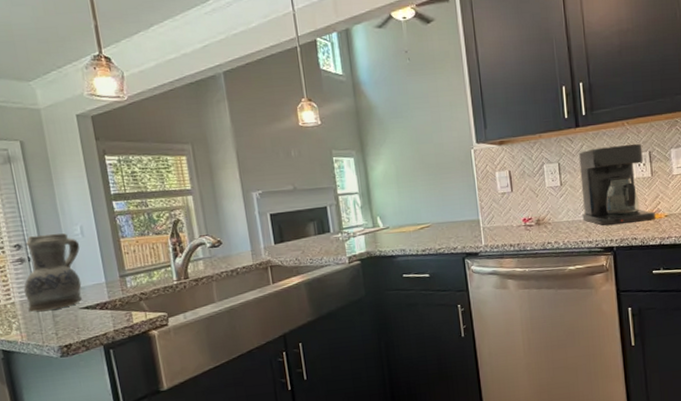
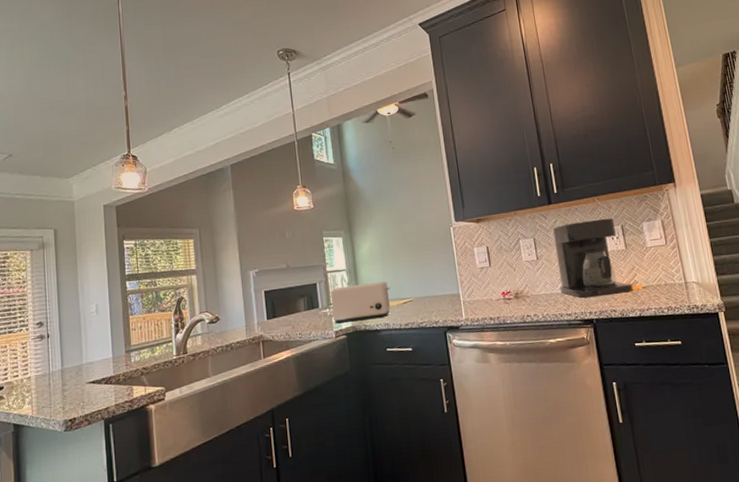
ceramic jug: present [24,233,83,313] -> none [40,311,94,387]
toaster: none [342,206,407,249] -> present [330,281,391,324]

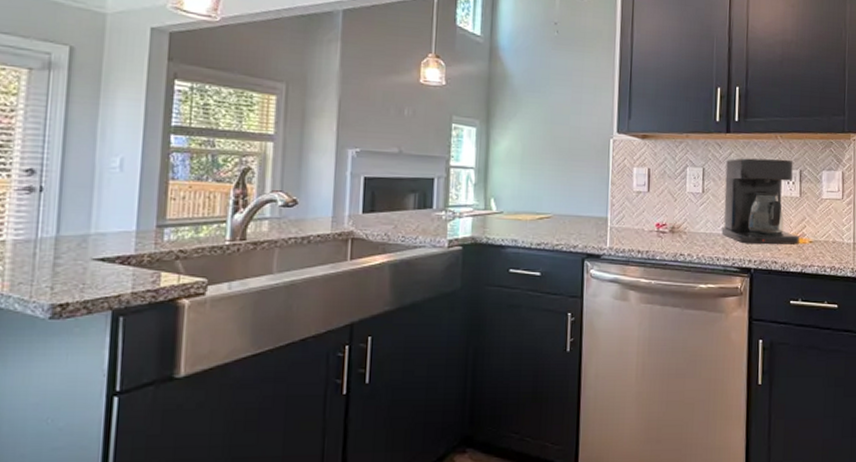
toaster: present [330,281,391,324] -> none [448,187,526,232]

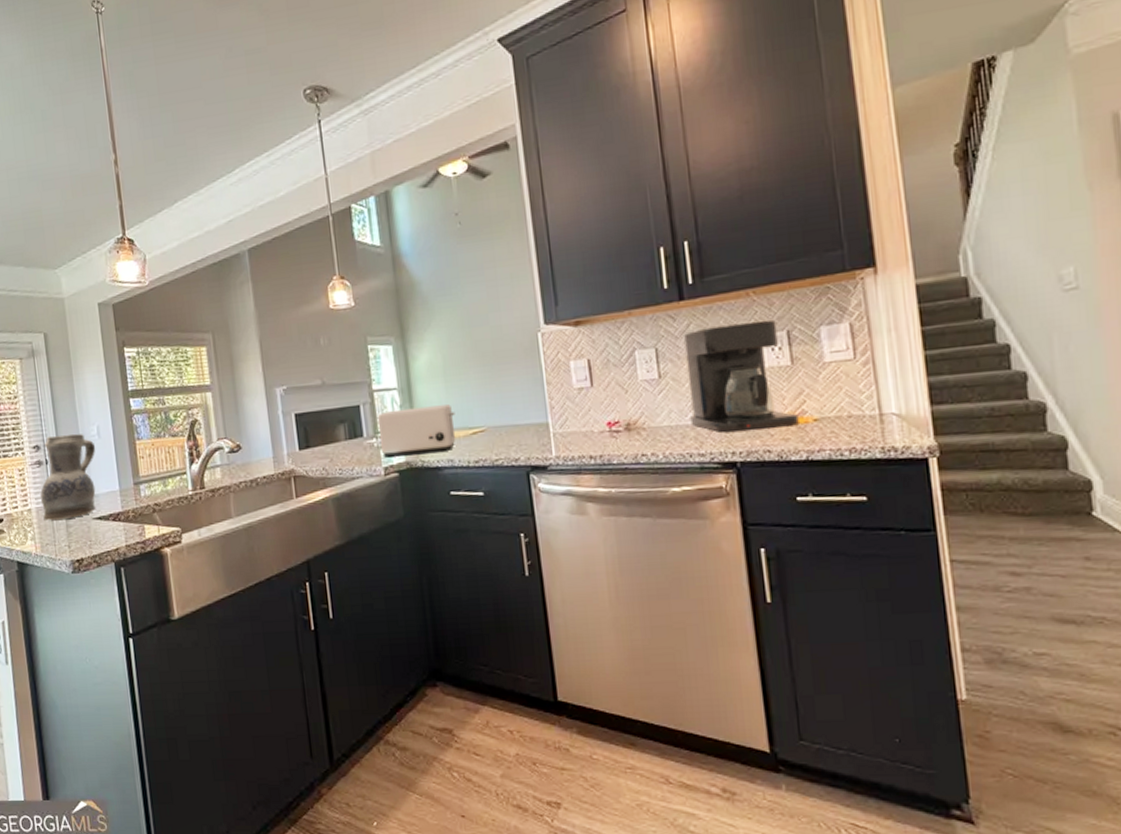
ceramic jug: none [22,160,114,258] -> present [40,434,96,522]
toaster: none [448,187,526,232] -> present [377,404,456,458]

